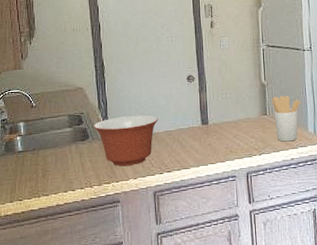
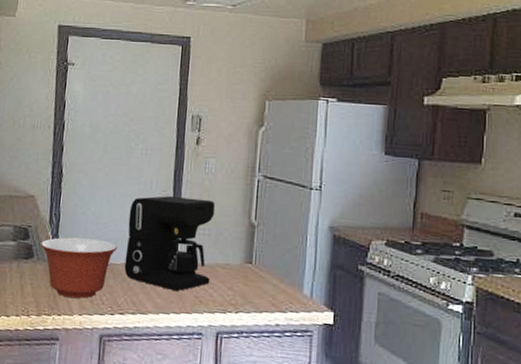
coffee maker: none [164,70,236,147] -> present [124,196,216,292]
utensil holder: present [271,95,301,142] -> none [260,242,298,303]

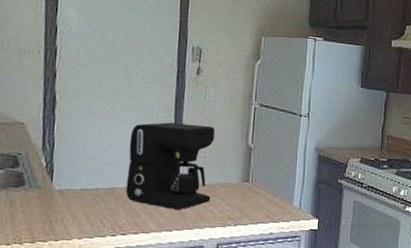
mixing bowl: present [41,237,118,299] -> none [33,163,119,223]

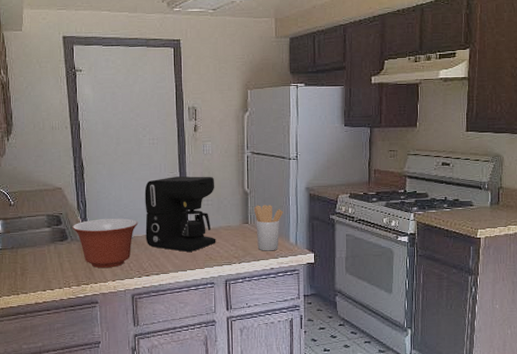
mixing bowl: none [33,163,119,223] -> present [72,218,139,269]
utensil holder: none [256,162,289,214] -> present [253,205,283,251]

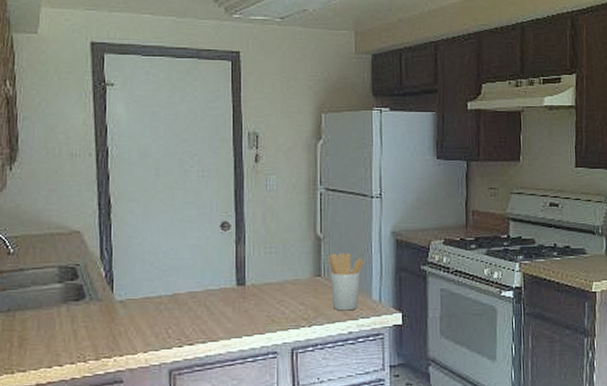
mixing bowl: present [72,218,139,269] -> none [93,270,181,336]
coffee maker: present [144,176,216,253] -> none [189,217,281,314]

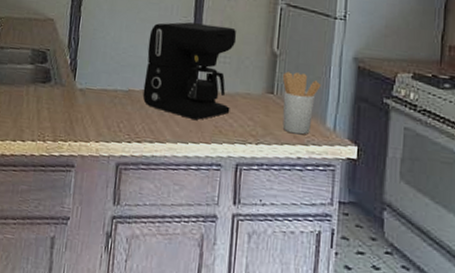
coffee maker: none [189,217,281,314] -> present [142,22,237,121]

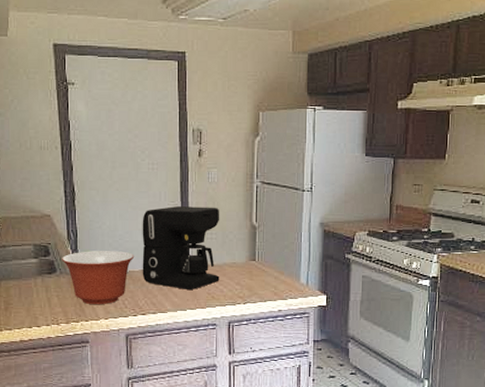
mixing bowl: none [59,61,137,125] -> present [62,250,135,305]
utensil holder: present [282,71,321,135] -> none [261,240,294,292]

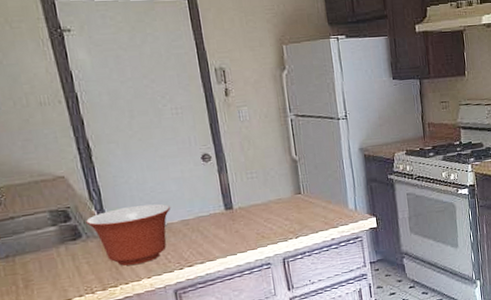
coffee maker: present [142,206,220,291] -> none [173,145,267,234]

